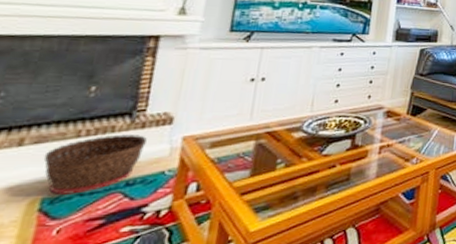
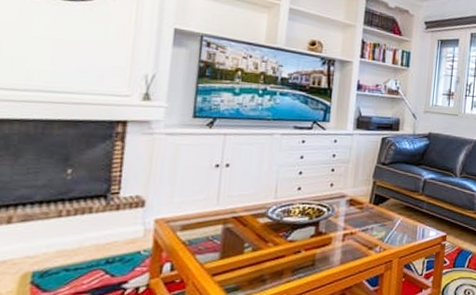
basket: present [43,134,147,194] -> none [30,215,122,269]

